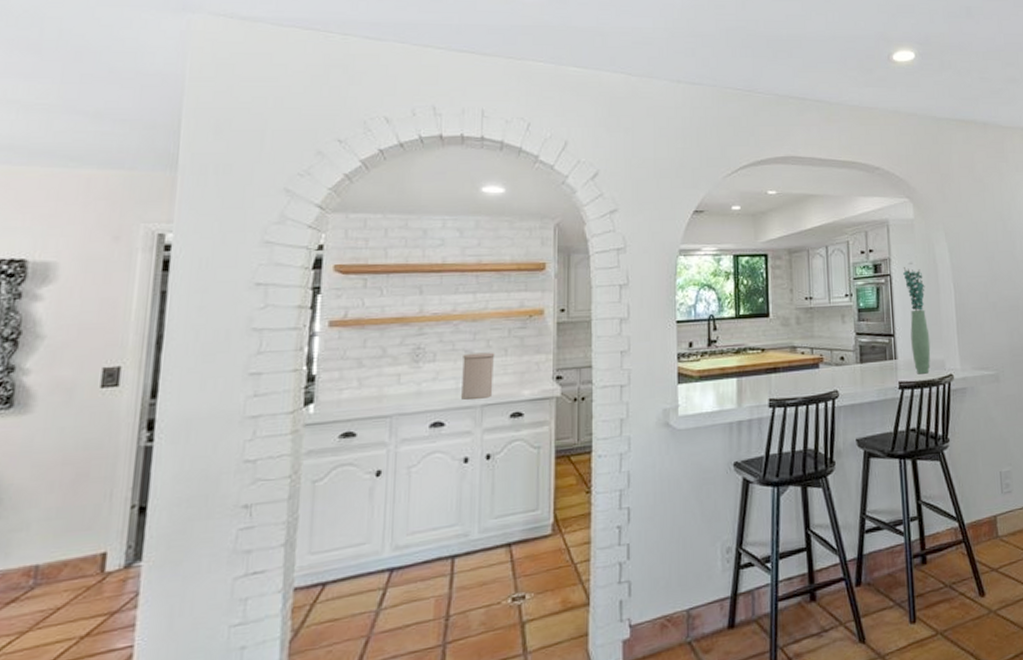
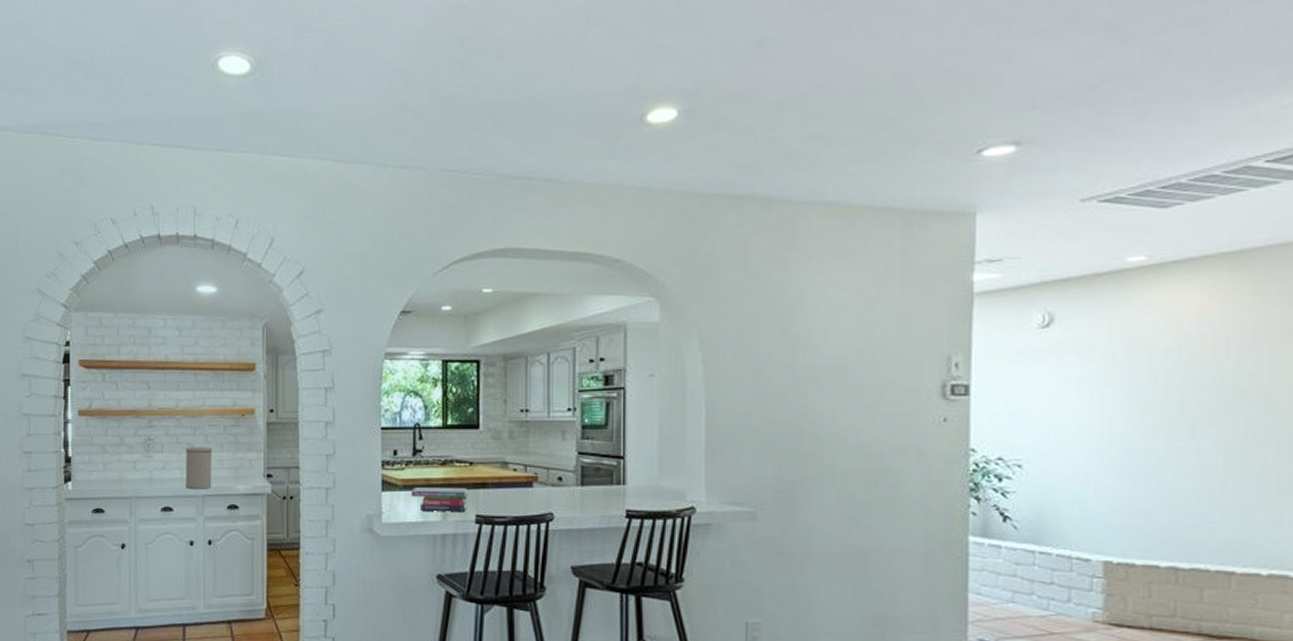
books: none [706,374,761,401] -> present [411,487,467,512]
vase: present [903,267,931,374] -> none [641,380,669,504]

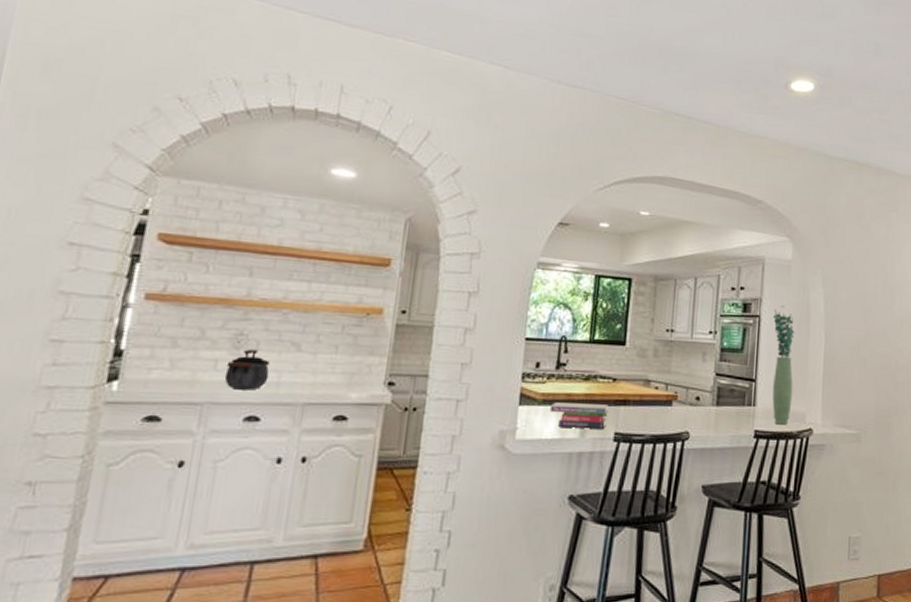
kettle: none [142,452,174,486] -> present [224,349,270,390]
canister: present [186,447,213,491] -> none [282,346,325,398]
vase: none [641,380,669,504] -> present [772,310,795,425]

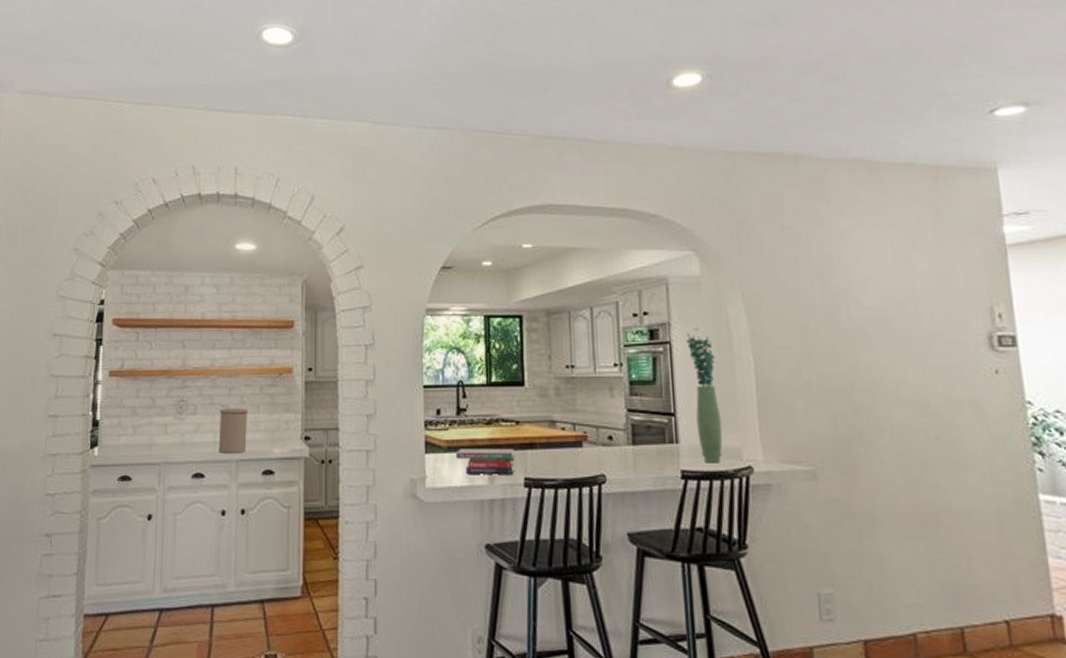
kettle: present [224,349,270,390] -> none [173,414,207,450]
canister: none [282,346,325,398] -> present [219,408,249,455]

